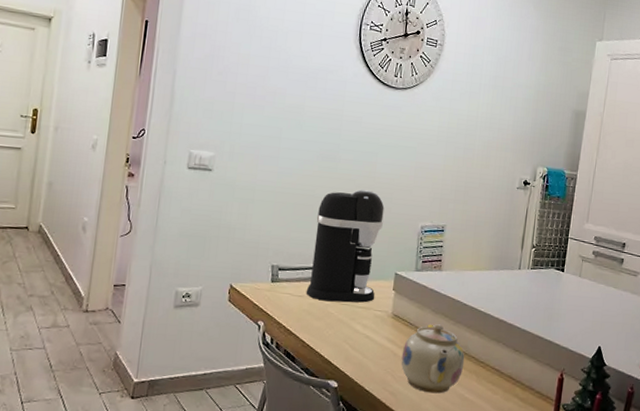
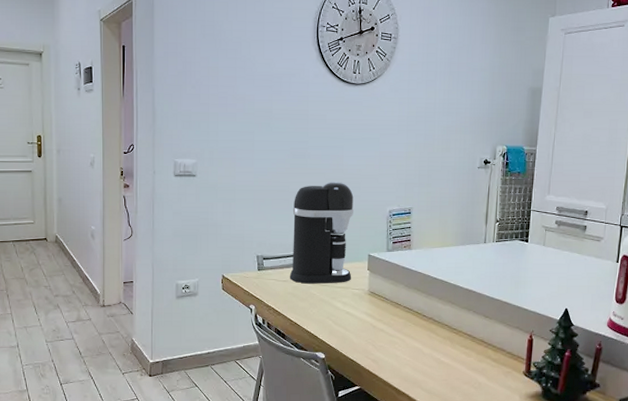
teapot: present [401,324,465,394] -> none [380,298,439,359]

